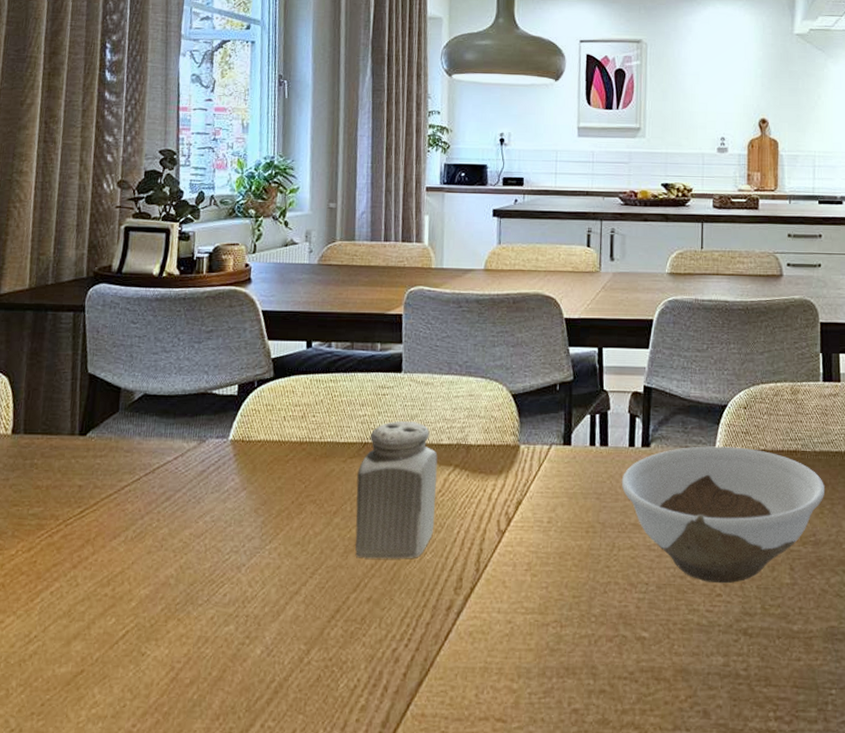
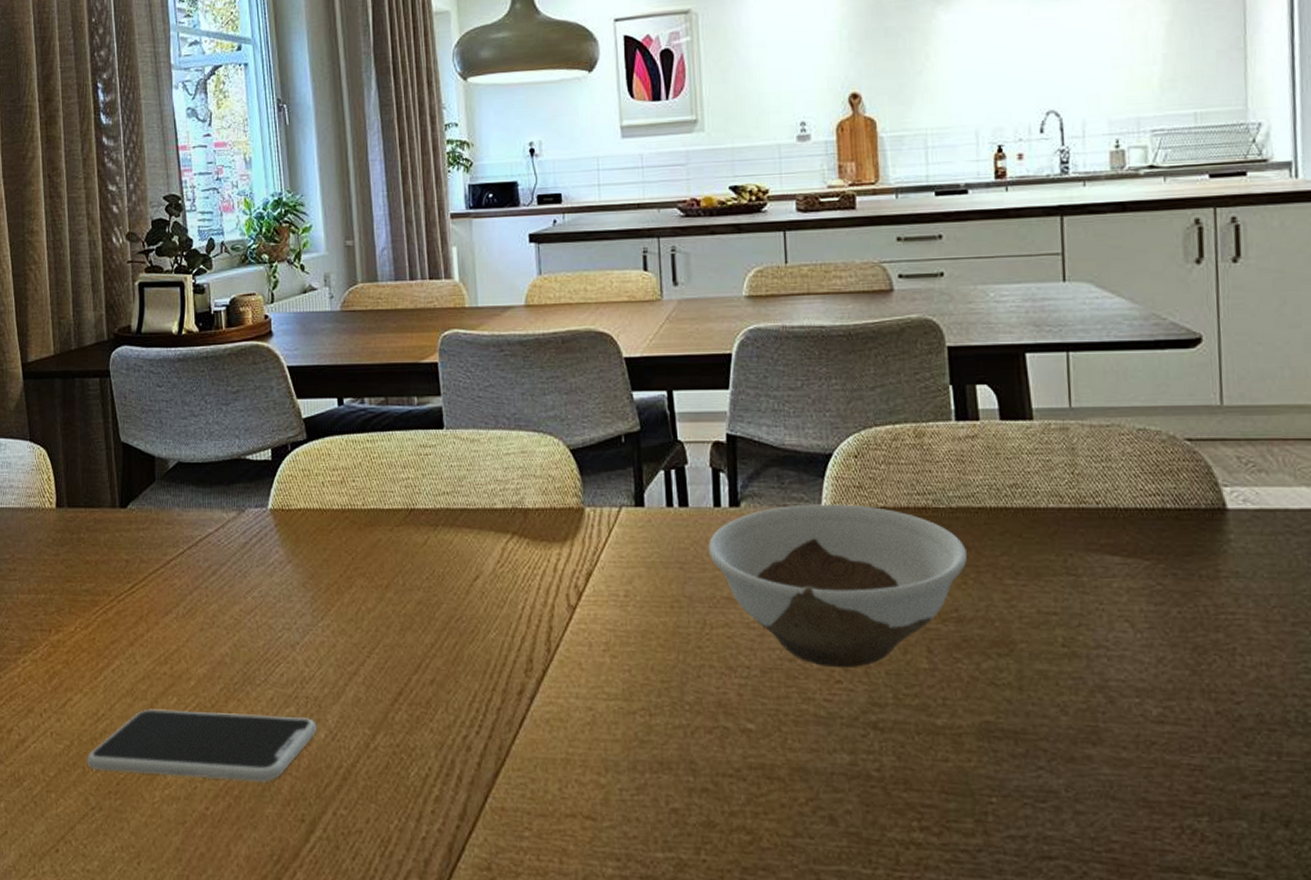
smartphone: none [11,630,255,698] -> present [87,709,318,783]
salt shaker: present [355,421,438,559] -> none [406,484,496,638]

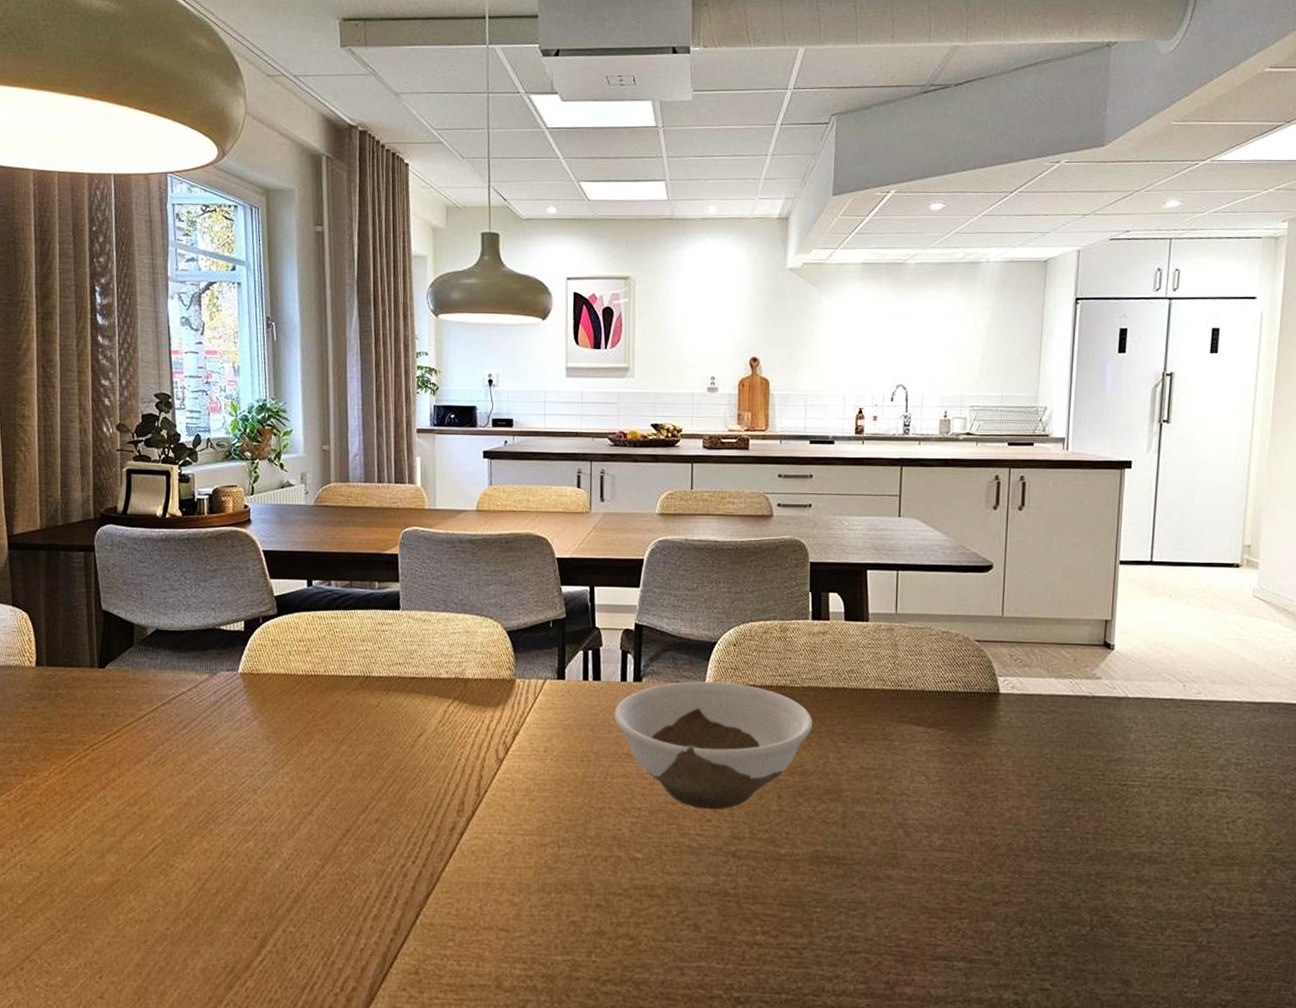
smartphone: present [87,709,318,783] -> none [55,844,274,906]

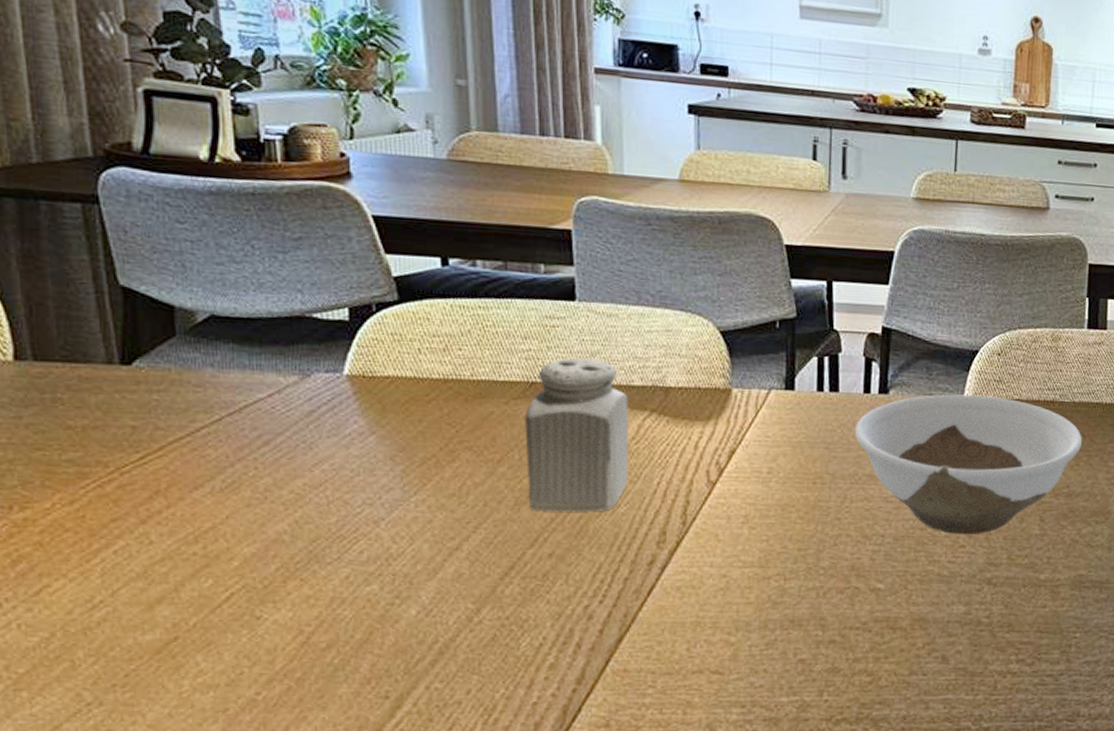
salt shaker: none [361,656,437,784] -> present [525,358,629,512]

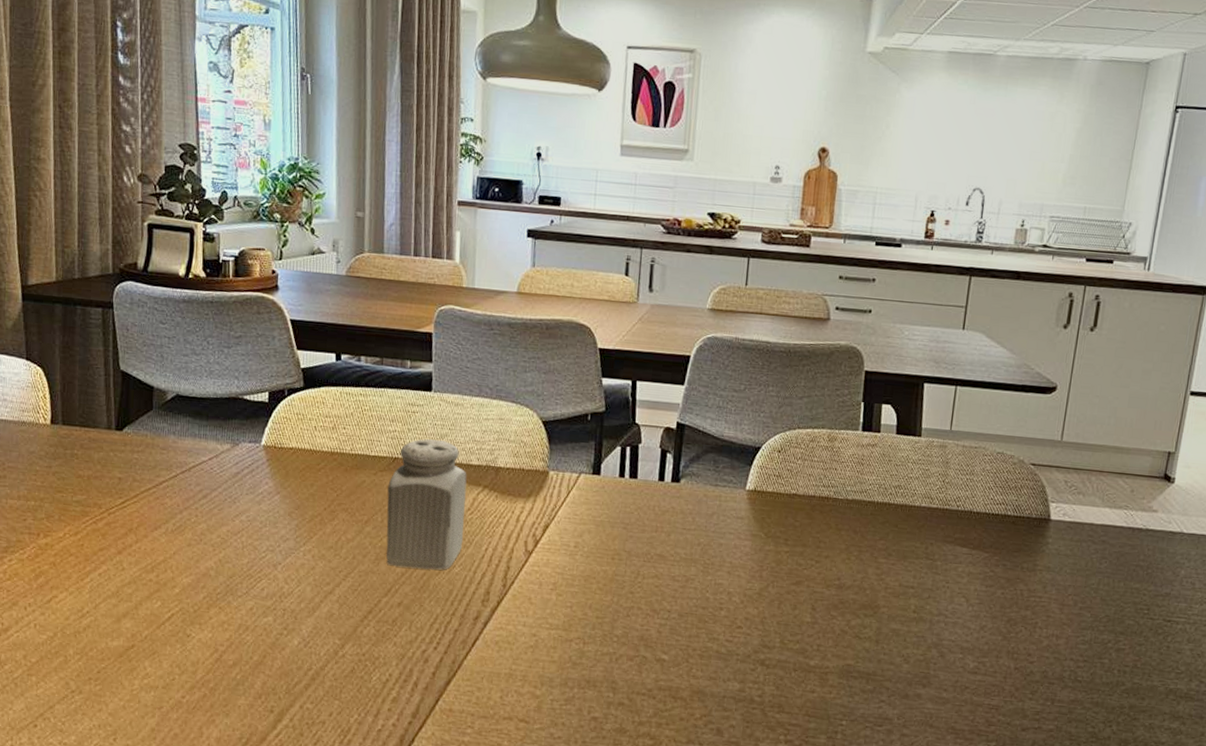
bowl: present [854,394,1083,535] -> none [649,485,854,618]

